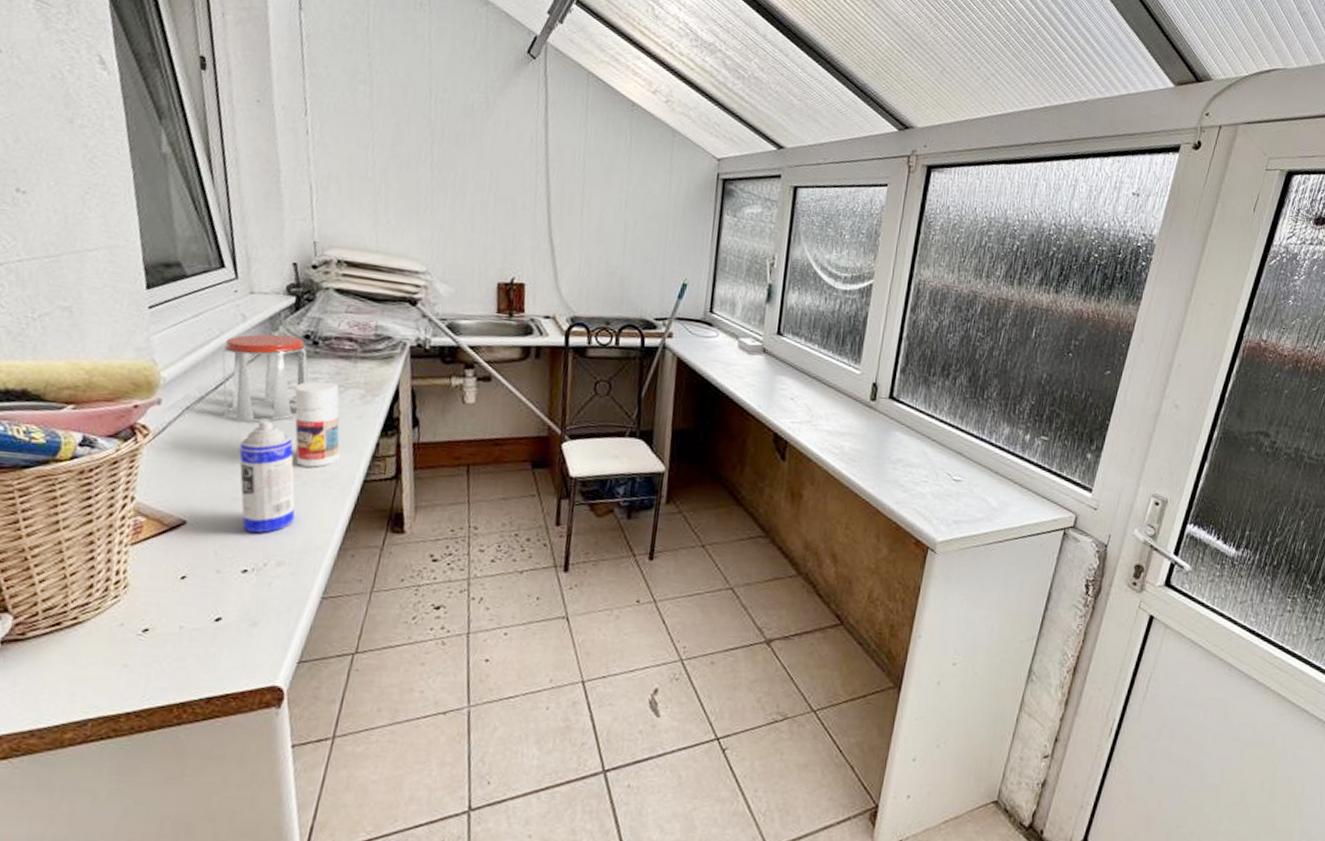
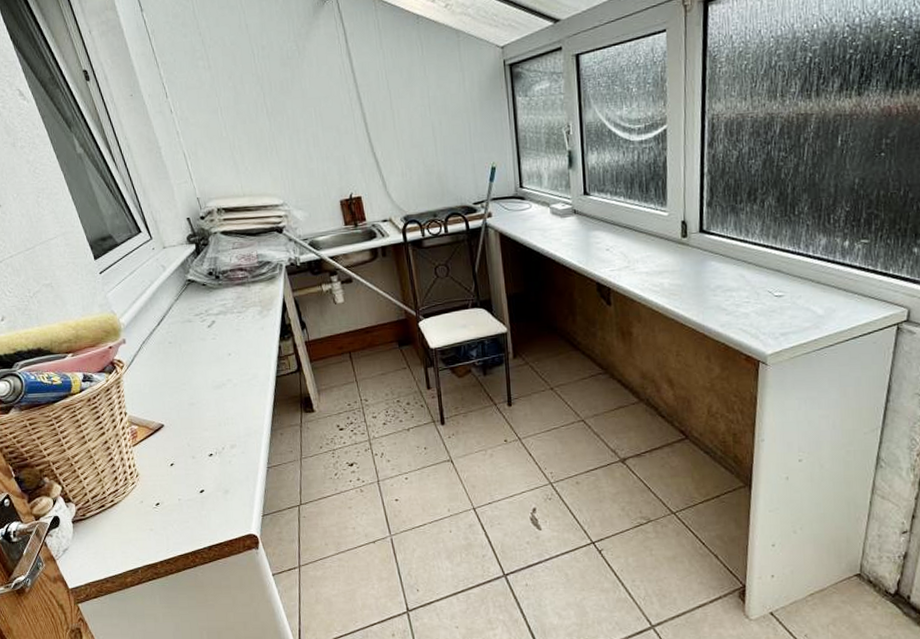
jar: present [222,334,309,422] -> none [155,274,219,346]
spray can: present [238,419,296,534] -> none [184,342,235,427]
pill bottle: present [293,381,340,468] -> none [210,305,255,373]

